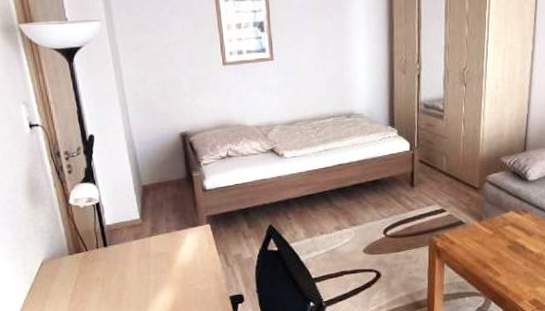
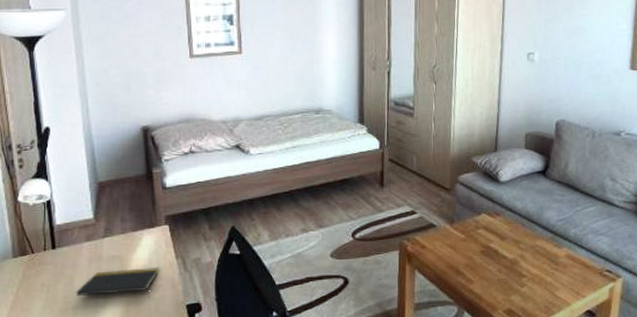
notepad: none [127,263,203,290] -> present [75,268,159,298]

